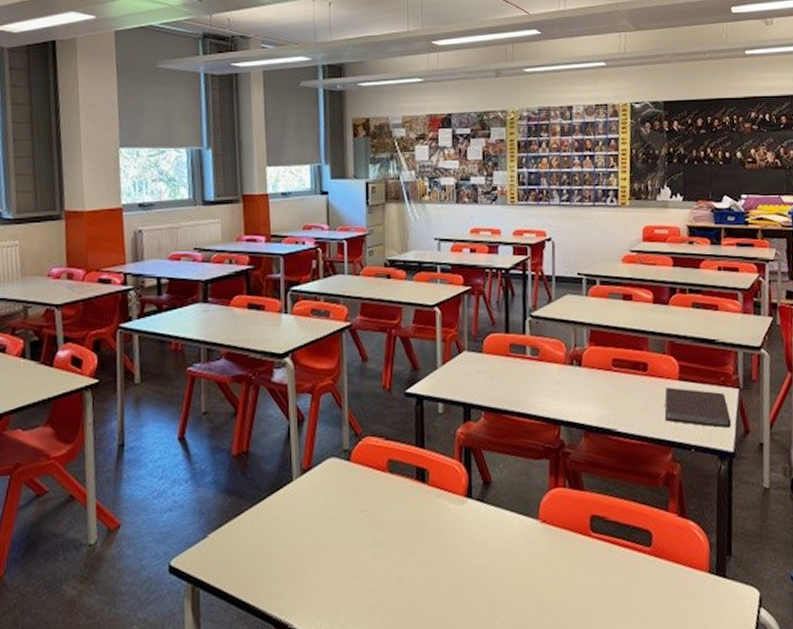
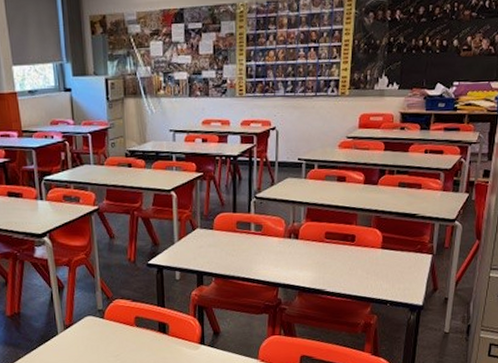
notebook: present [664,387,732,429] -> none [367,255,423,287]

